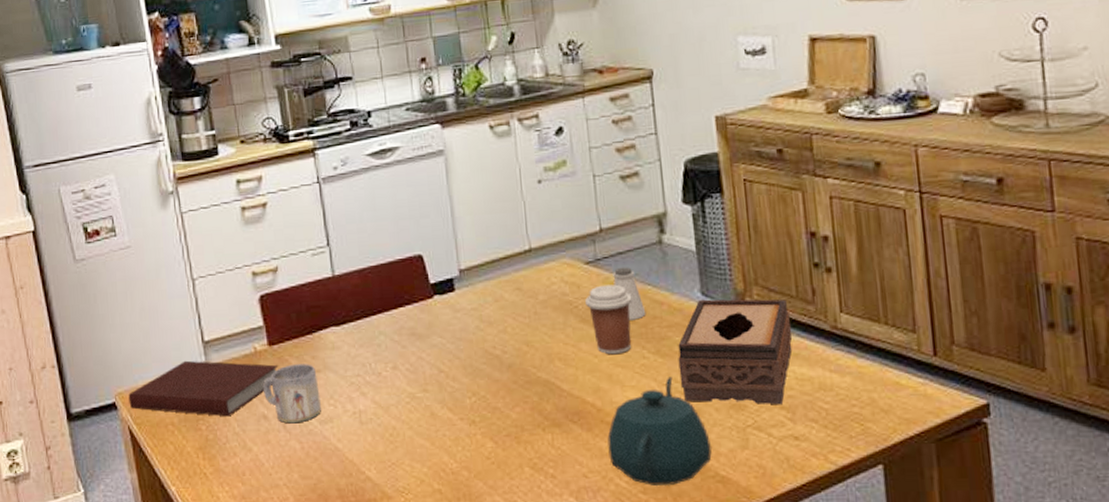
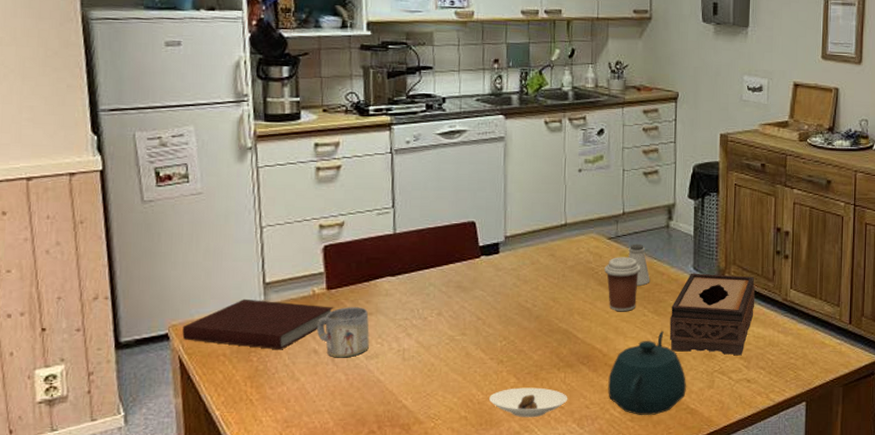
saucer: none [464,452,560,491] -> present [489,387,568,418]

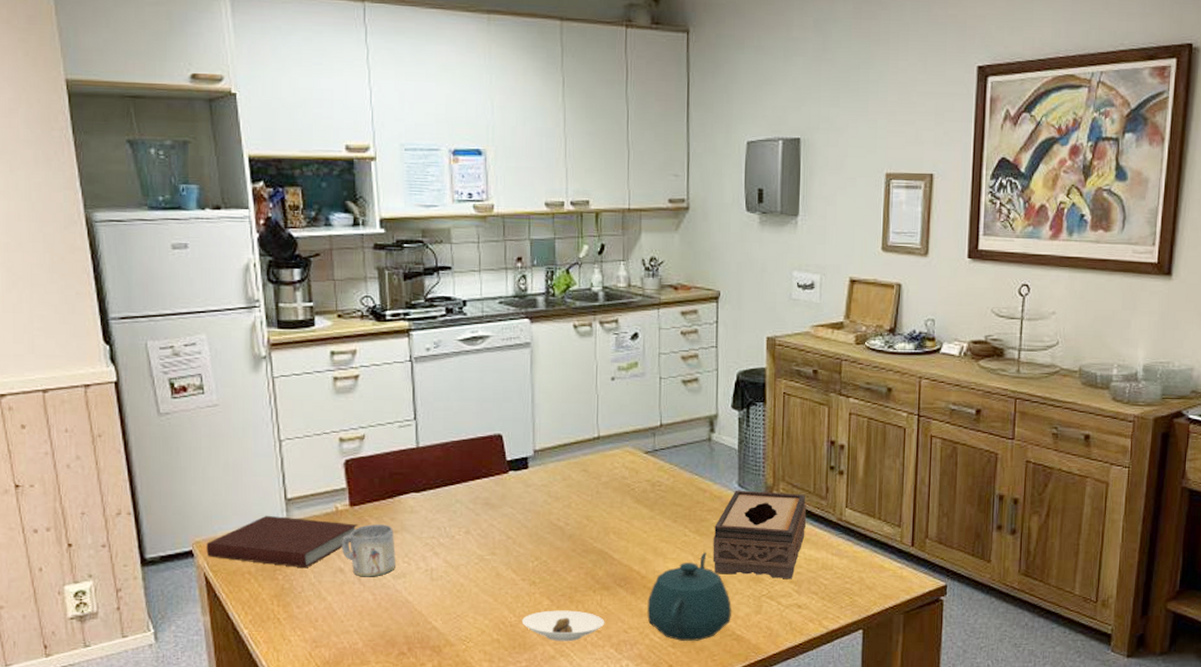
coffee cup: present [604,257,641,312] -> none [641,472,681,532]
saltshaker: present [628,244,650,286] -> none [667,458,691,503]

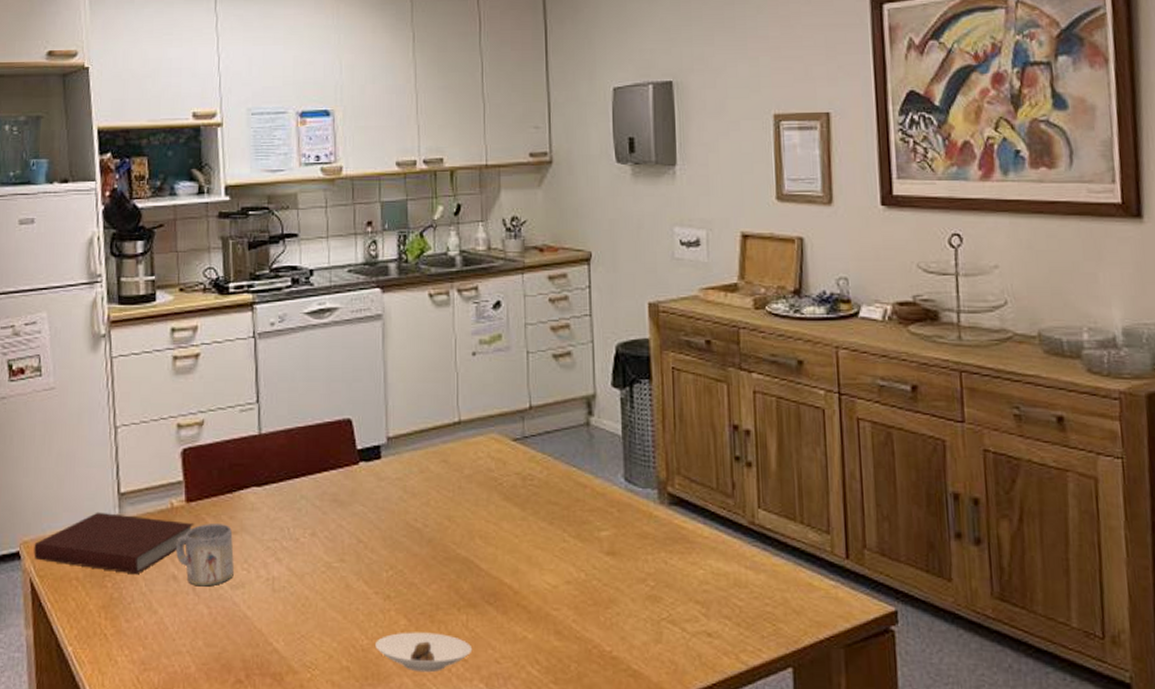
teapot: present [647,552,731,642] -> none [522,562,625,677]
tissue box: present [712,490,807,580] -> none [598,485,711,599]

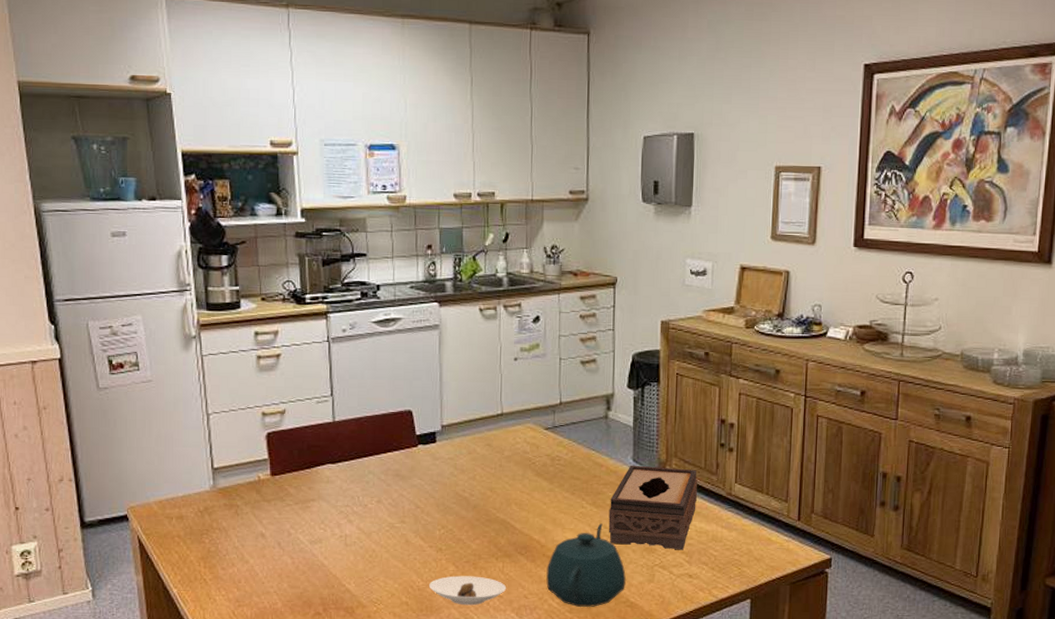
notebook: present [34,512,194,575] -> none [140,483,279,533]
mug: present [175,524,234,587] -> none [262,493,313,542]
teapot: none [522,562,625,677] -> present [546,523,626,608]
tissue box: none [598,485,711,599] -> present [608,465,698,550]

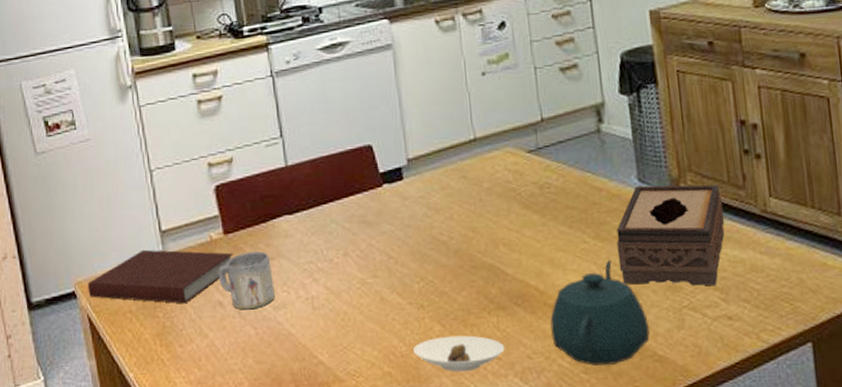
notebook: none [140,483,279,533] -> present [87,249,234,304]
mug: none [262,493,313,542] -> present [218,251,275,310]

